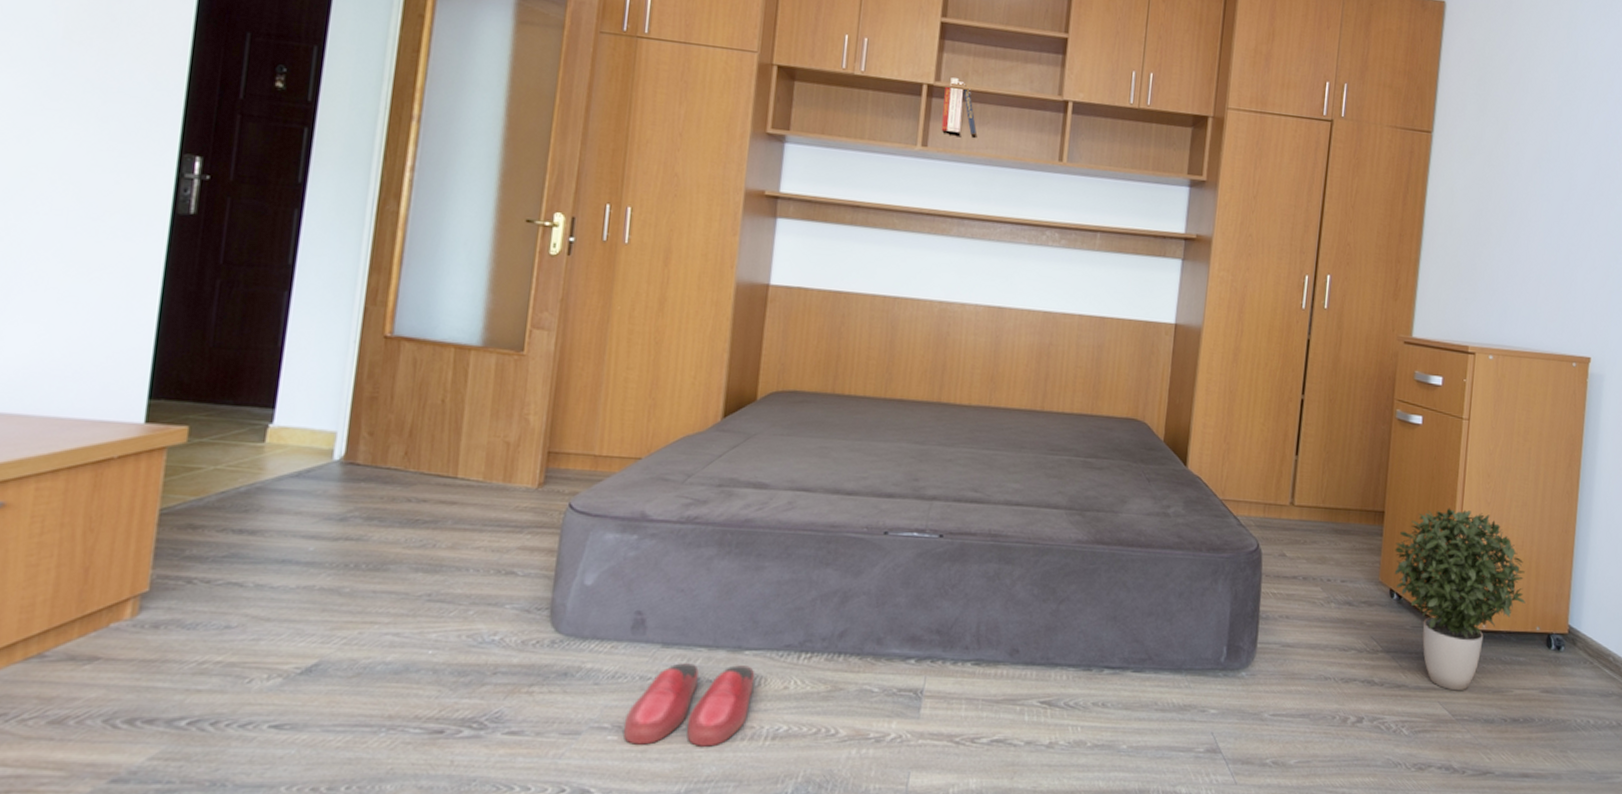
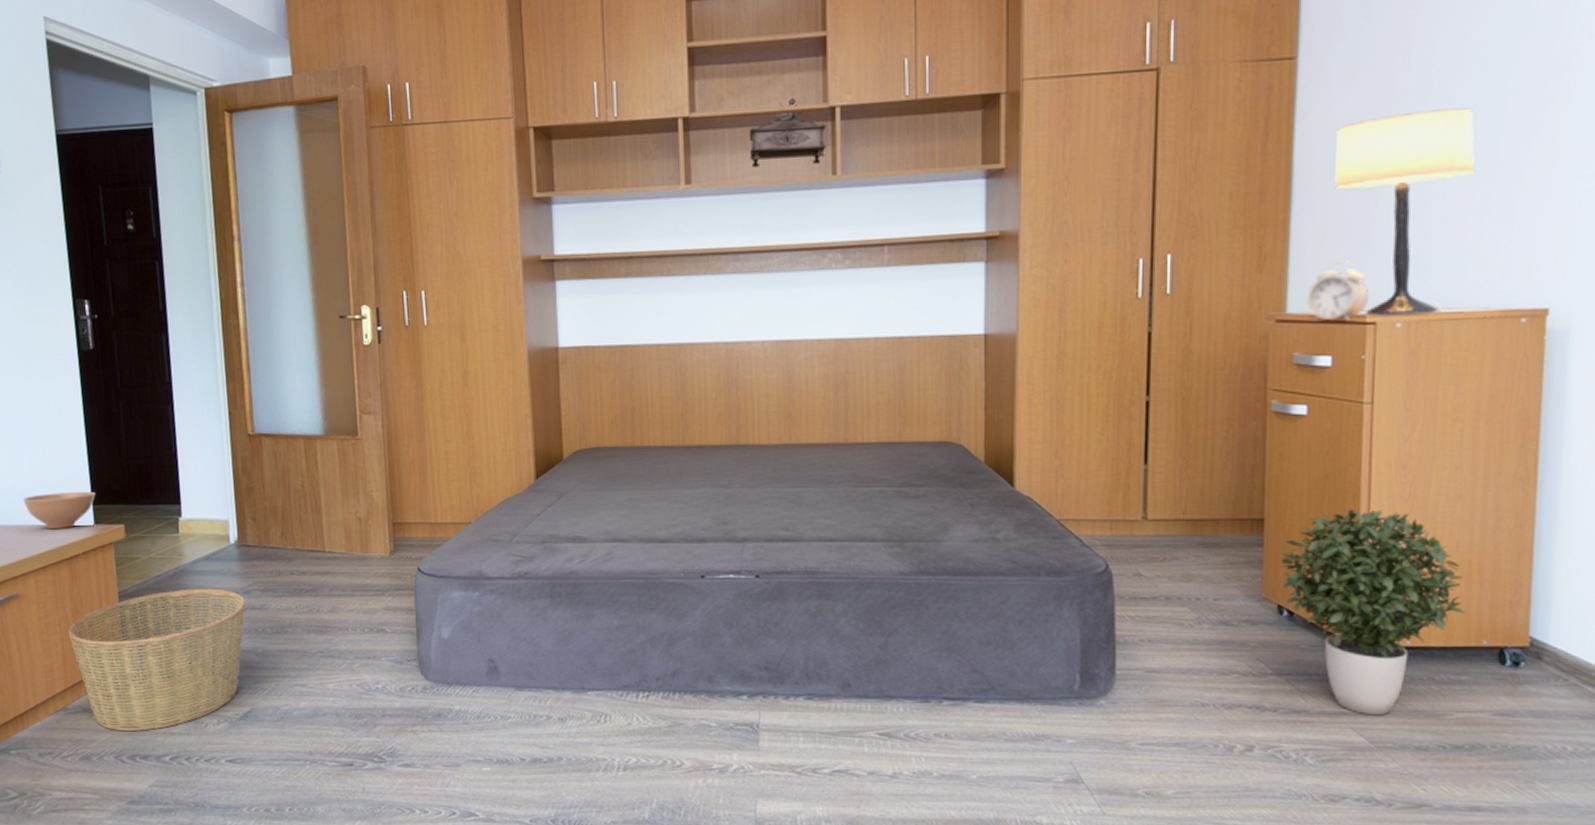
bowl: none [42,379,157,425] -> present [22,491,96,530]
basket: none [70,510,339,688] -> present [68,588,246,732]
slippers: present [623,663,755,747] -> none [494,704,601,777]
books: present [941,78,978,139] -> none [701,105,742,169]
decorative box: none [985,86,1059,149] -> present [749,98,827,168]
alarm clock: none [1427,299,1471,350] -> present [1306,261,1368,322]
table lamp: none [1452,189,1548,351] -> present [1335,108,1476,316]

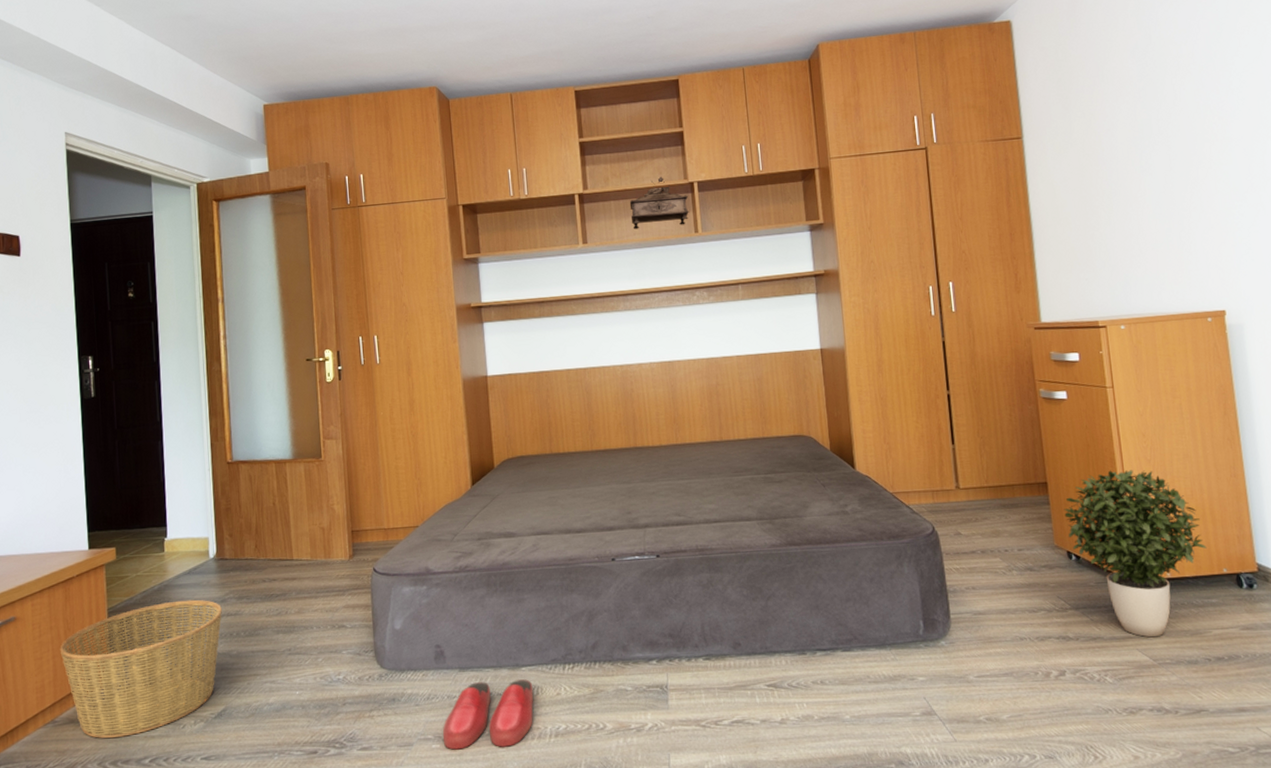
bowl: present [22,491,96,530] -> none [24,520,91,557]
slippers: none [494,704,601,777] -> present [442,679,534,750]
alarm clock: present [1306,261,1368,322] -> none [1054,281,1098,327]
table lamp: present [1335,108,1476,316] -> none [1057,169,1158,322]

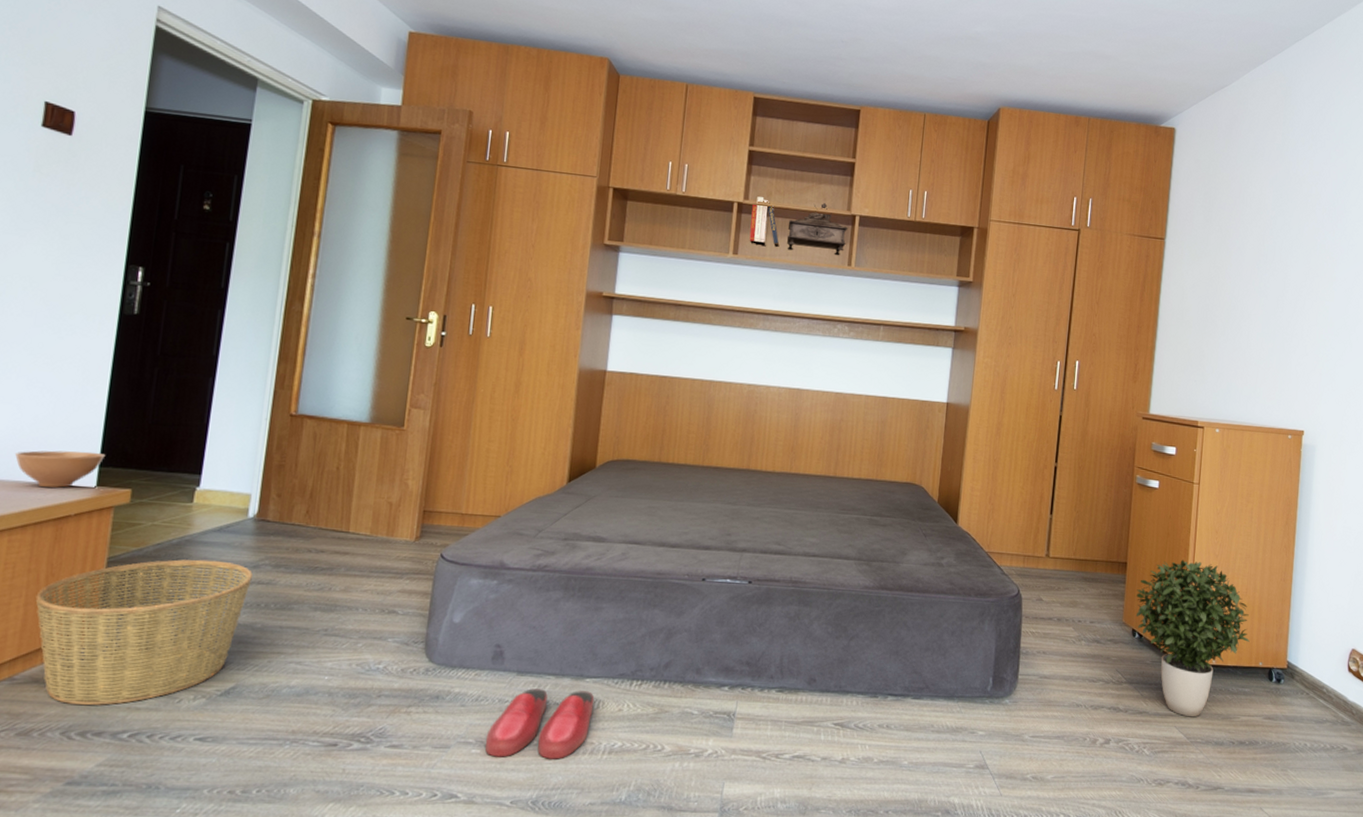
bowl: none [24,520,91,557] -> present [14,450,106,488]
books: none [592,184,625,231] -> present [749,197,780,248]

